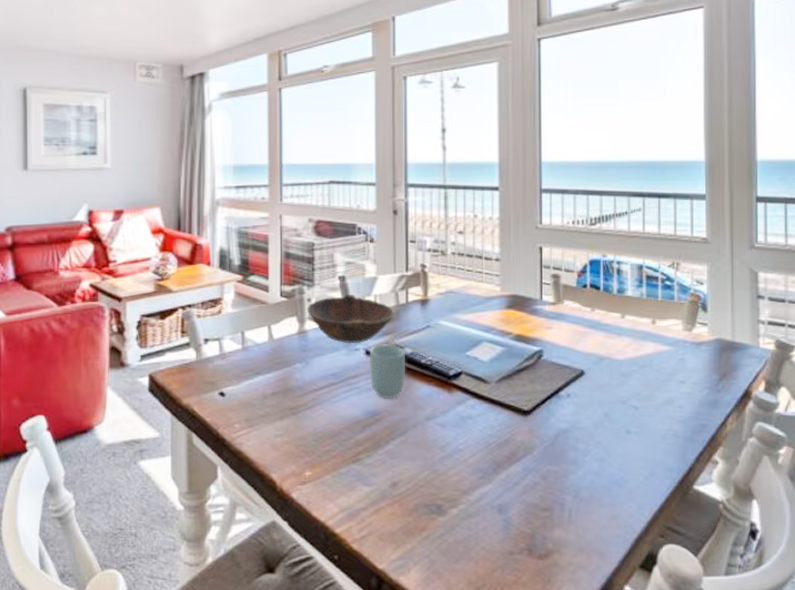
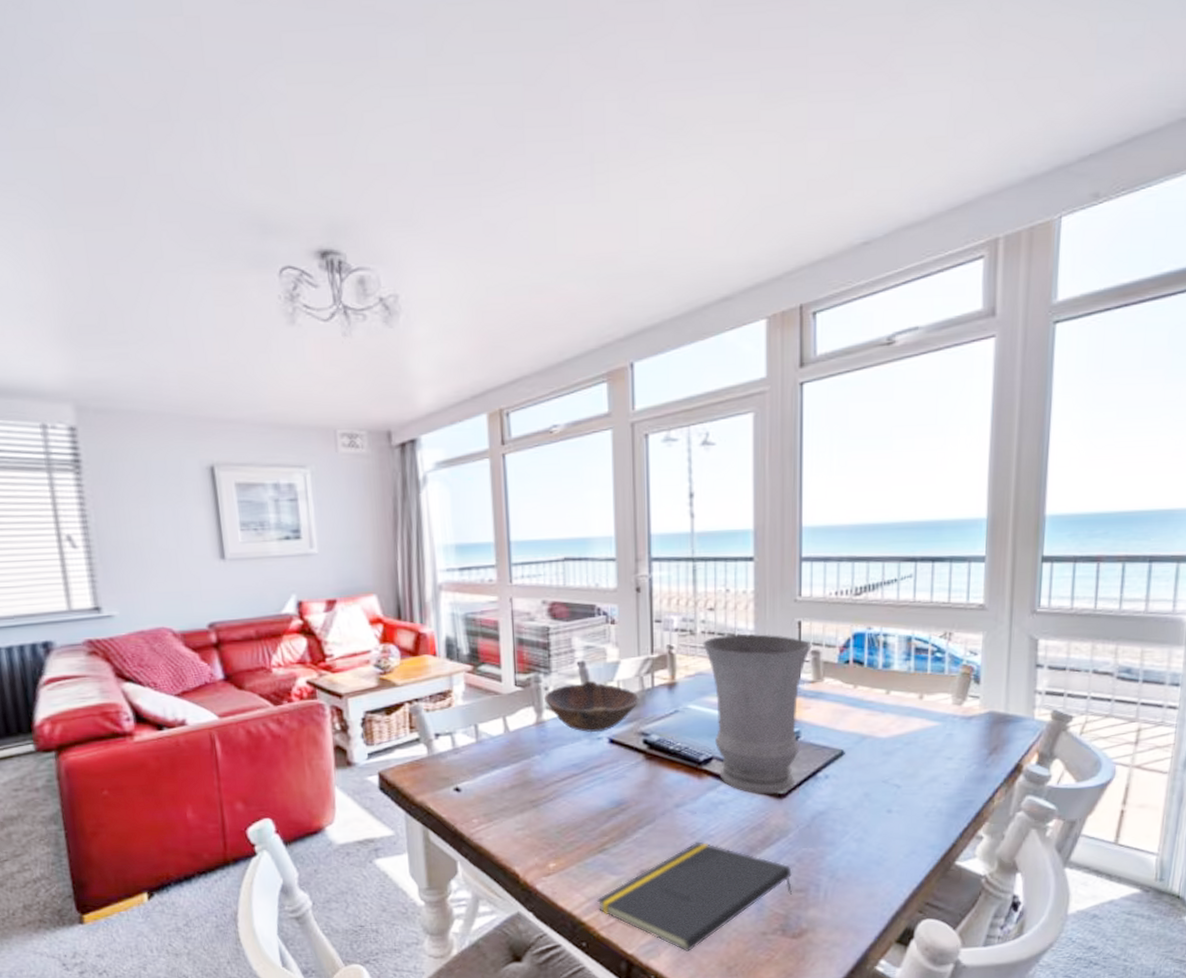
notepad: none [349,455,538,569] -> present [596,841,793,952]
cup: present [369,344,406,398] -> none [613,731,653,787]
vase: none [453,257,552,410] -> present [703,634,812,794]

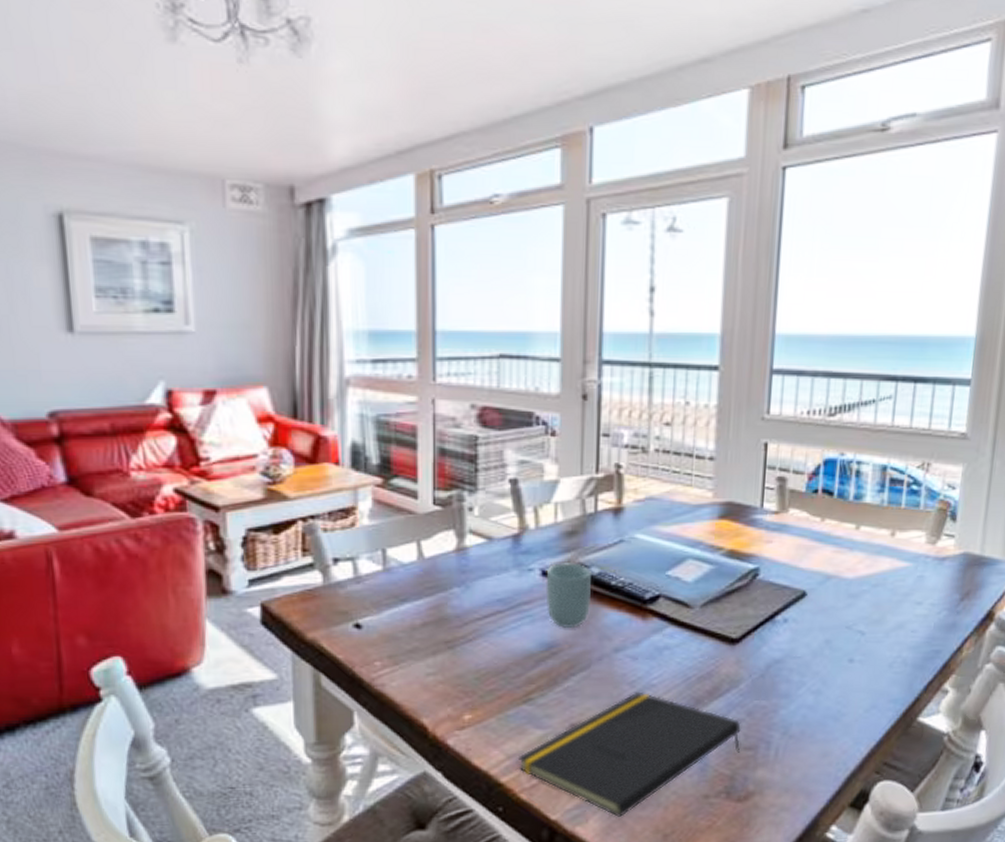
bowl: present [544,680,639,733] -> none [468,501,579,563]
cup: none [613,731,653,787] -> present [545,563,593,628]
vase: present [703,634,812,794] -> none [656,455,778,639]

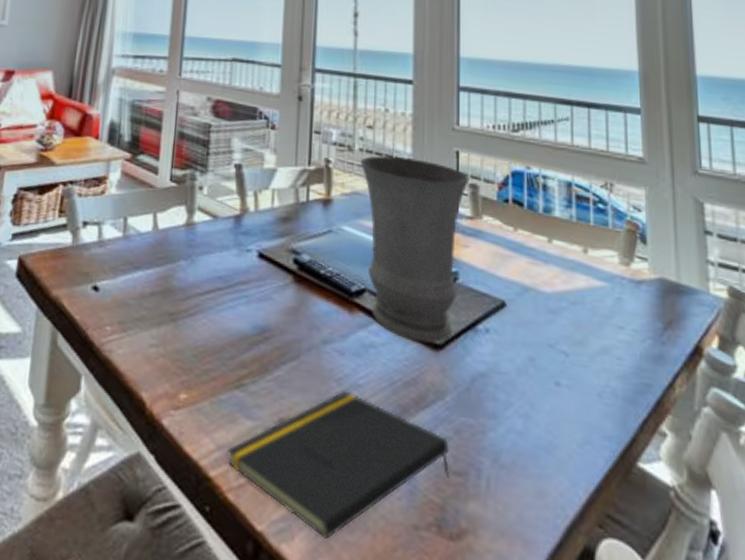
cup: present [545,563,593,628] -> none [260,247,304,314]
vase: none [656,455,778,639] -> present [360,155,470,343]

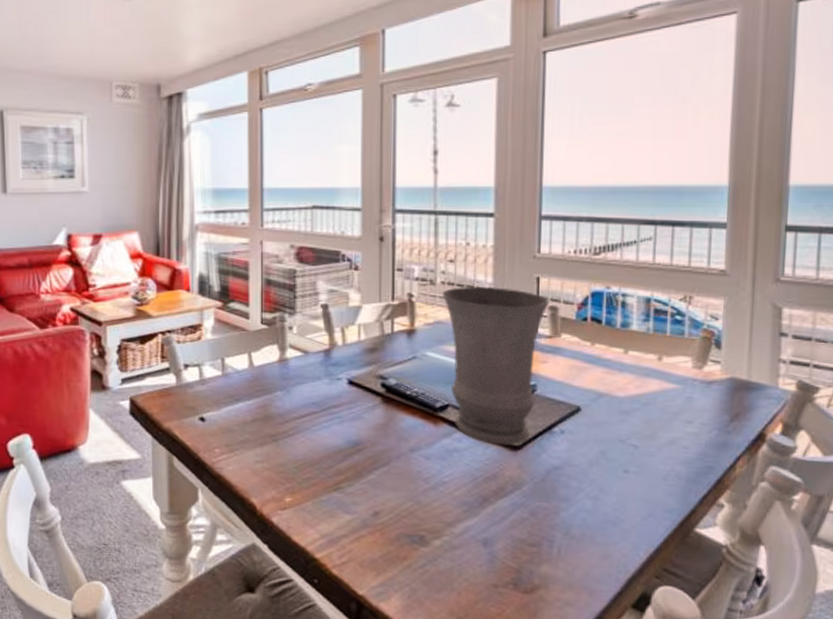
notepad: present [226,390,450,539] -> none [329,487,526,598]

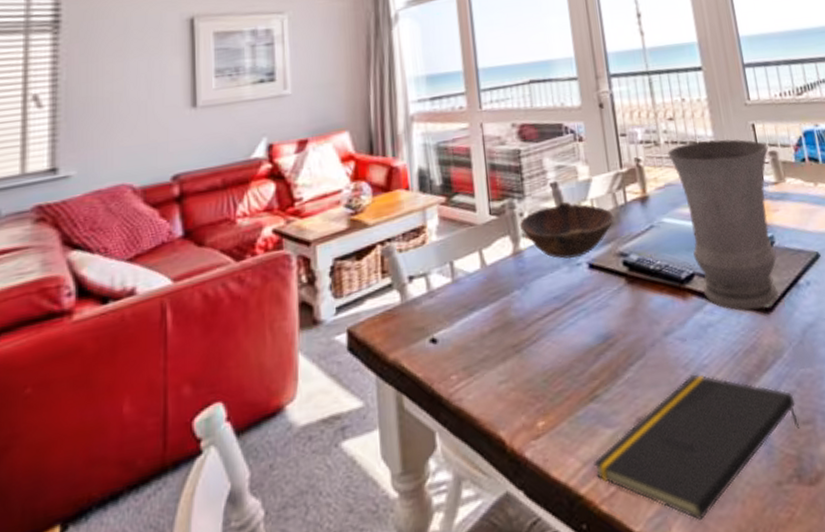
bowl: none [288,322,379,374] -> present [520,201,614,259]
notepad: none [329,487,526,598] -> present [592,374,800,521]

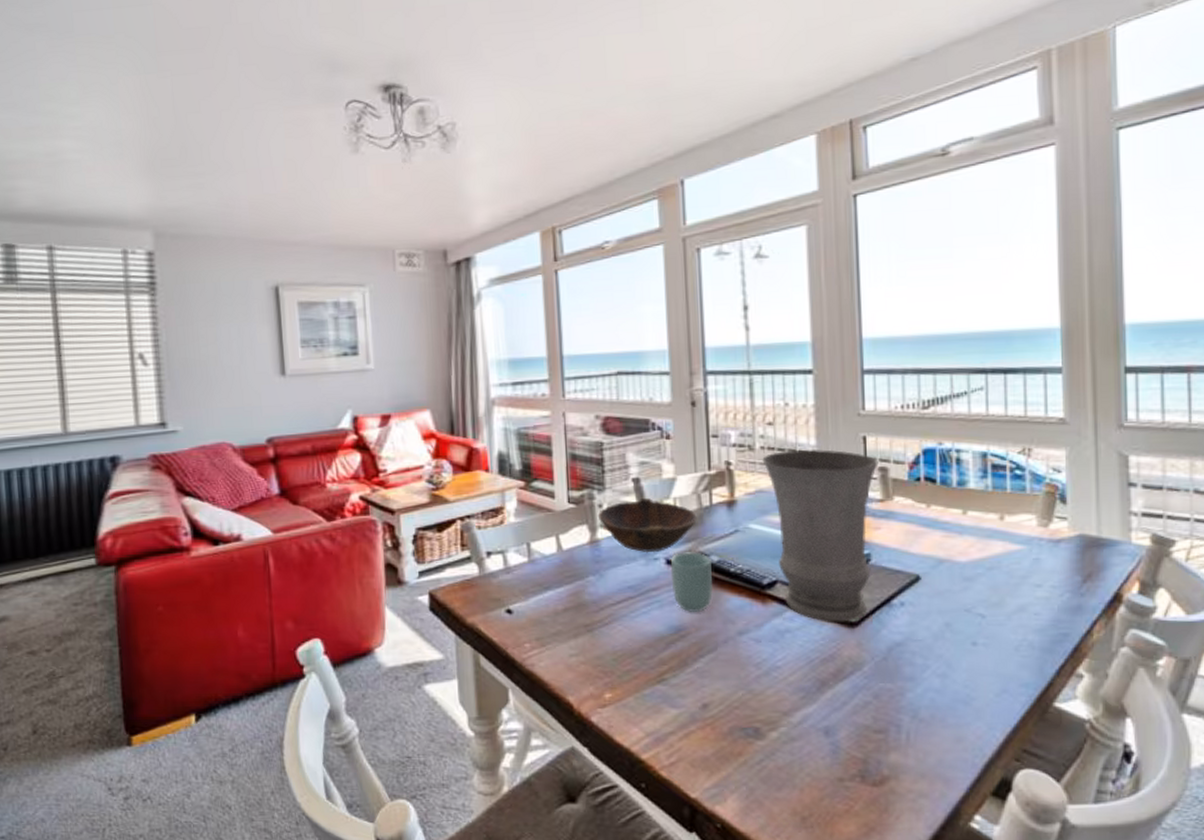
cup: none [592,252,636,317] -> present [670,552,713,612]
notepad: present [592,374,800,521] -> none [655,673,871,797]

